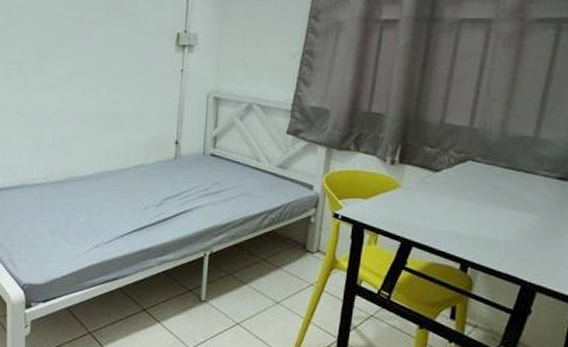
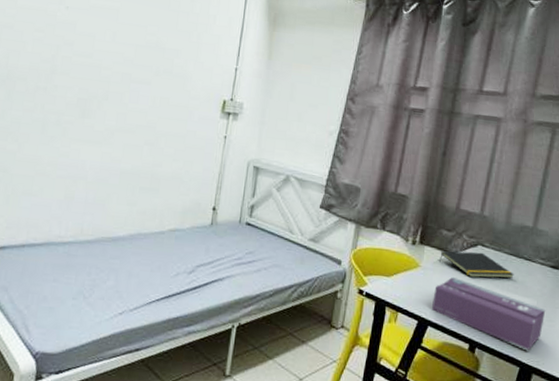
tissue box: none [416,195,552,269] -> present [432,276,546,351]
notepad: none [423,167,512,195] -> present [440,251,514,279]

